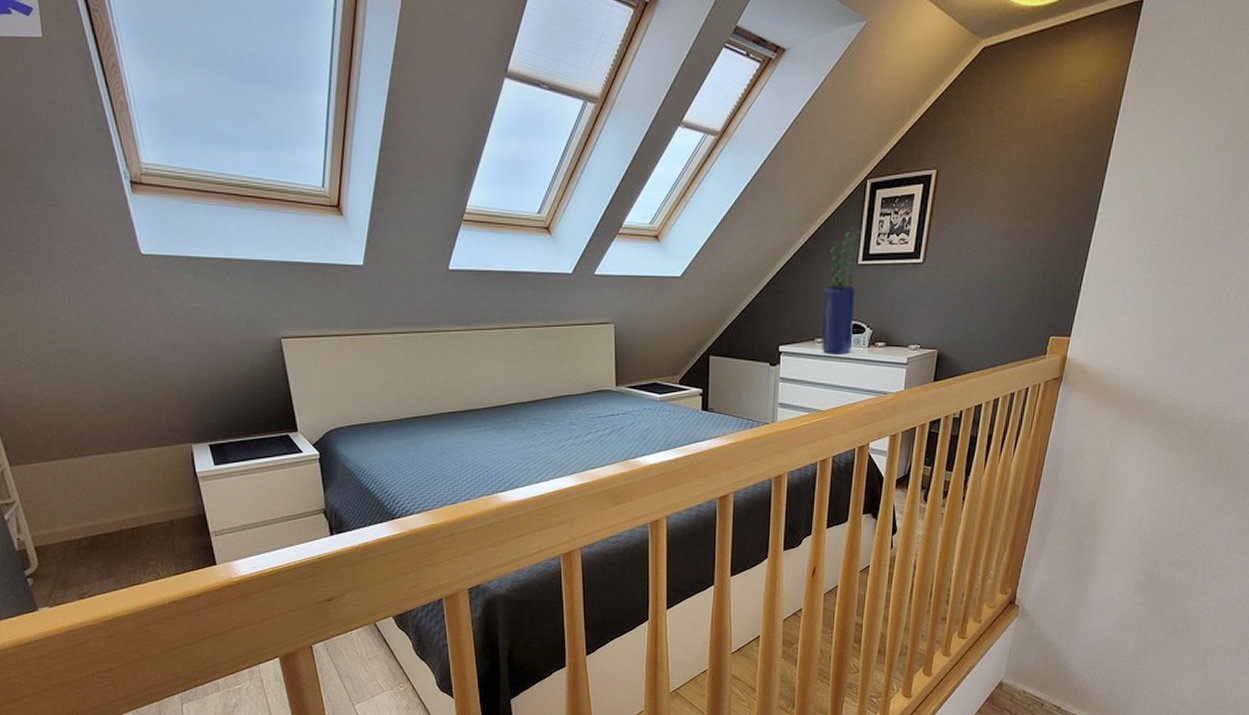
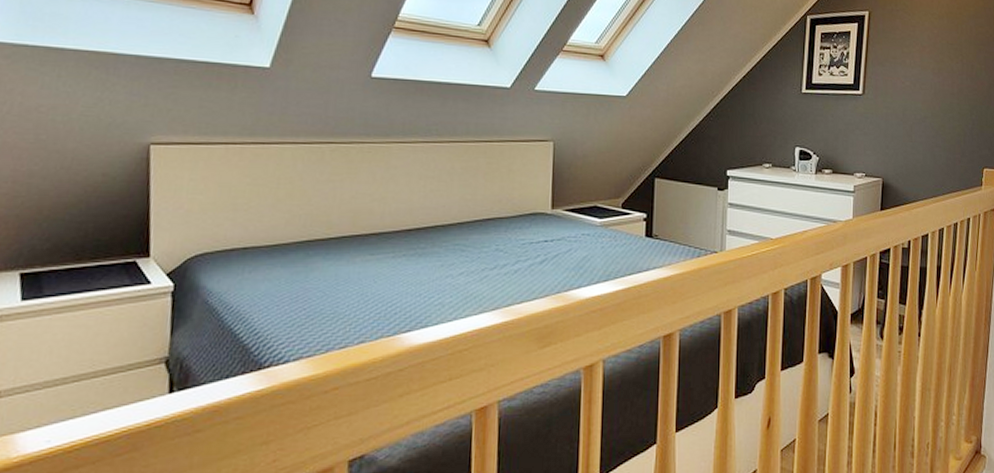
vase: present [822,224,862,354] -> none [770,55,804,181]

